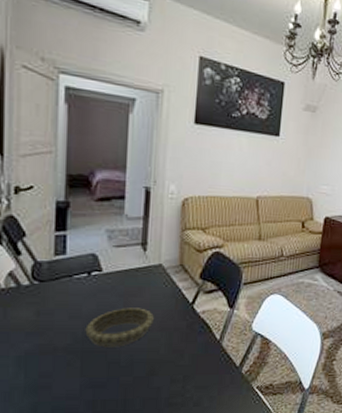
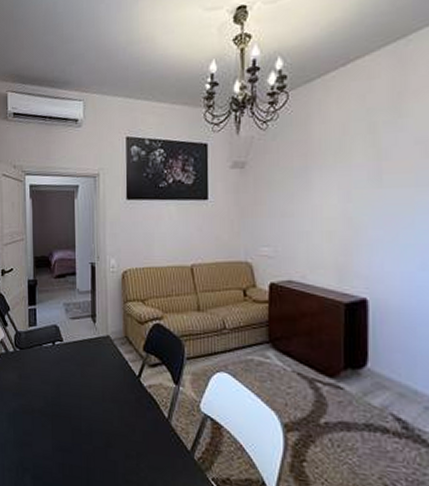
decorative bowl: present [85,307,155,348] -> none [53,376,107,415]

